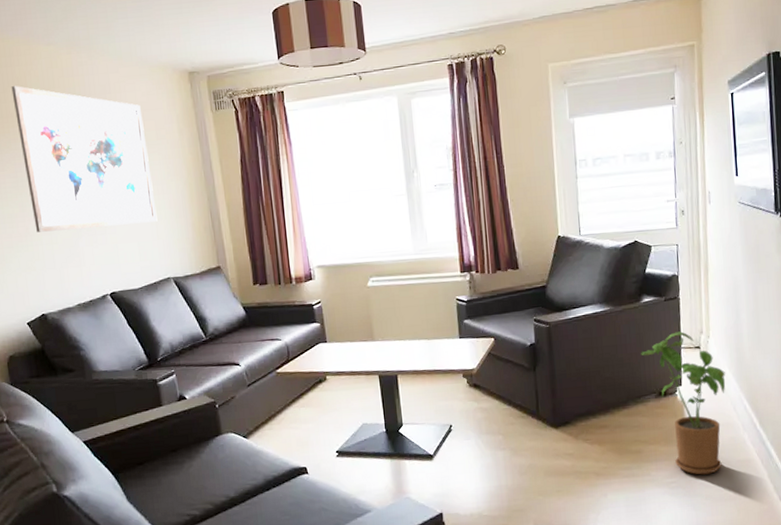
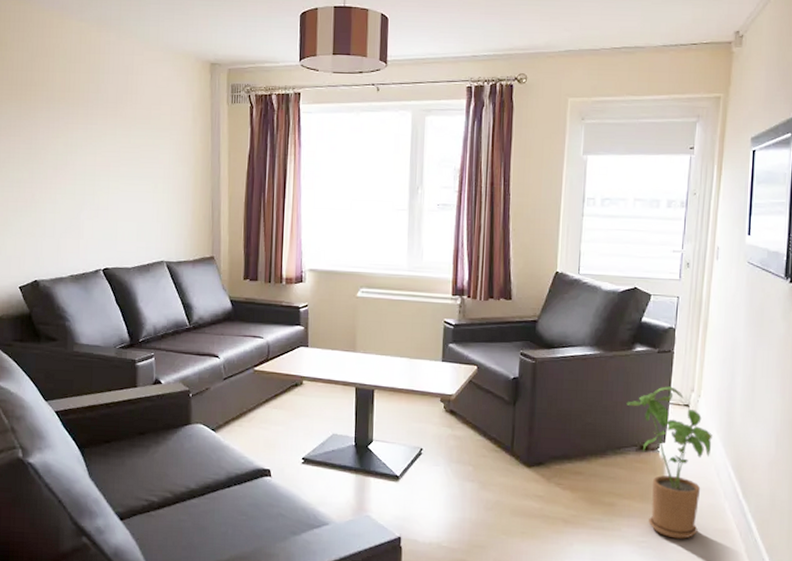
wall art: present [11,86,158,232] -> none [39,56,160,205]

